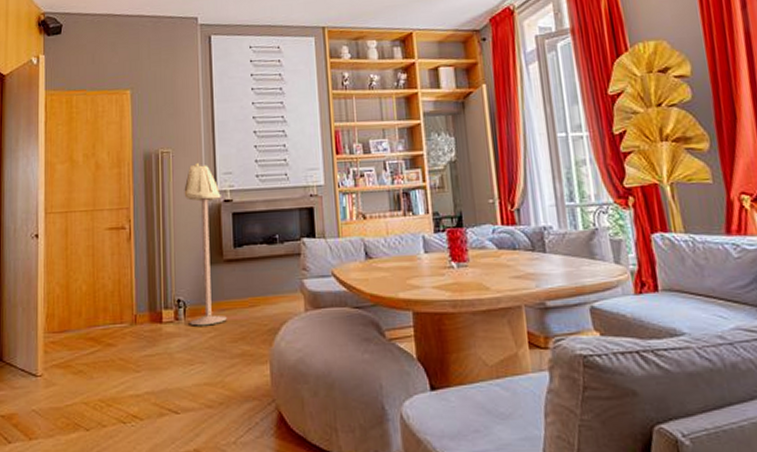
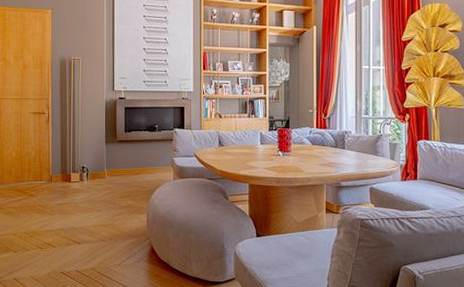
floor lamp: present [184,162,227,326] -> none [89,69,117,186]

